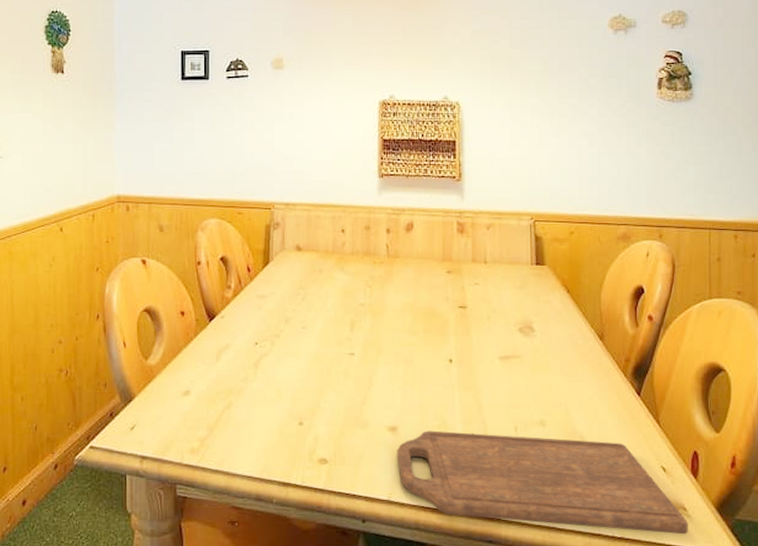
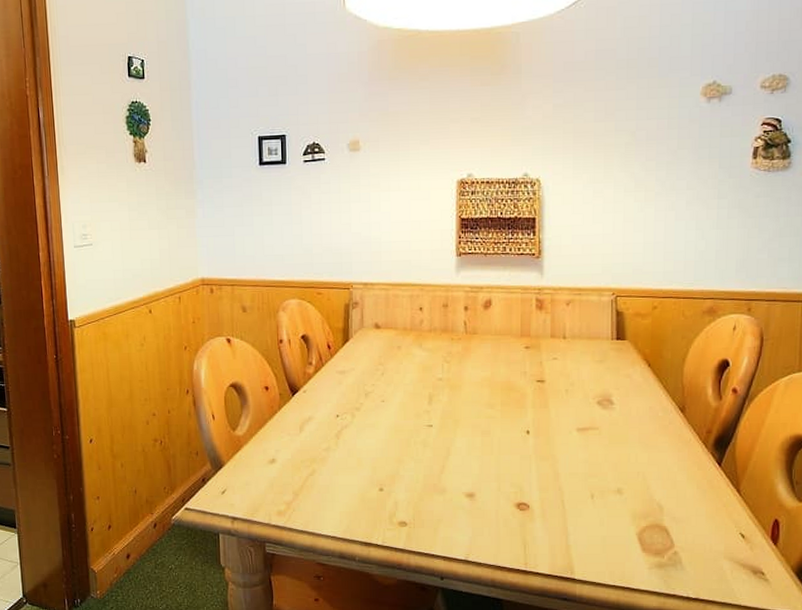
cutting board: present [397,430,688,535] -> none [474,497,766,597]

